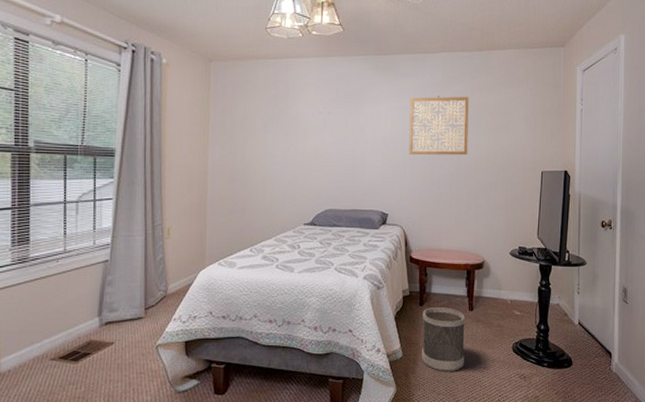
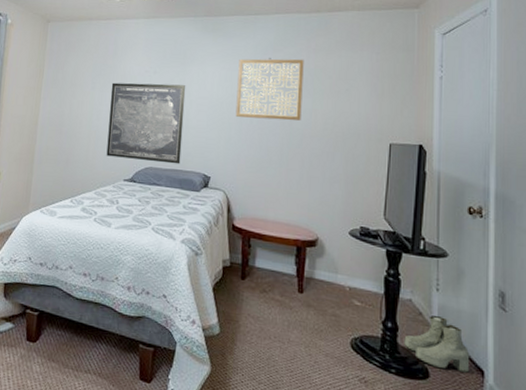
wall art: none [284,125,361,204] -> present [106,82,186,165]
wastebasket: present [422,306,465,372] -> none [241,282,294,360]
boots: none [553,314,602,357] -> present [404,315,470,373]

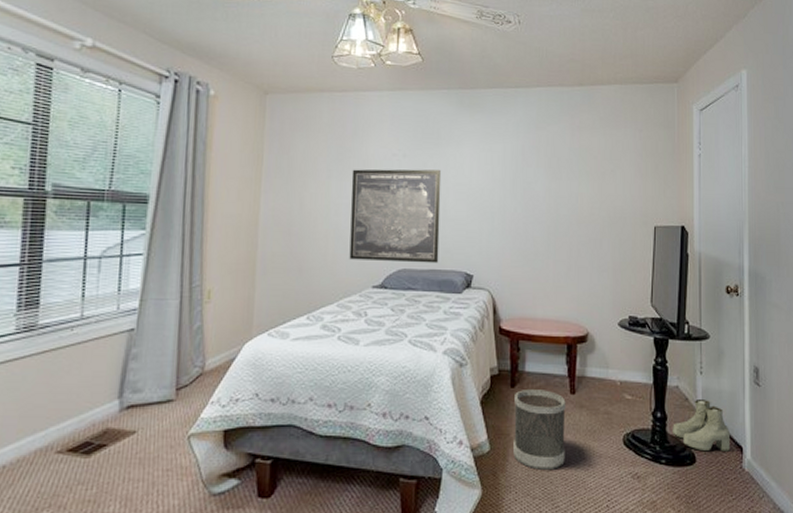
wall art: present [235,58,304,121] -> none [498,137,568,207]
wastebasket: none [241,282,294,360] -> present [513,388,566,470]

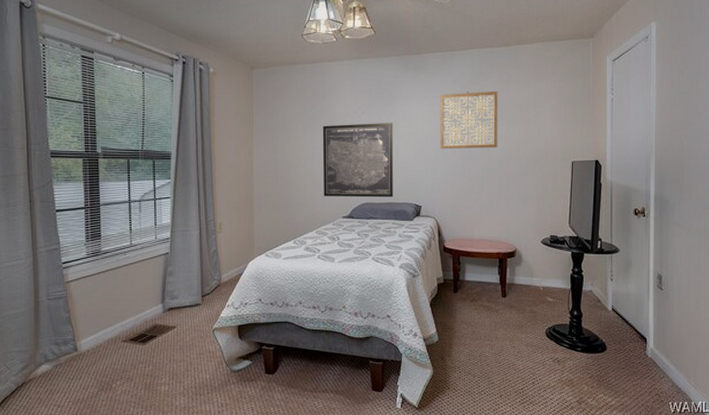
wall art: none [498,137,568,207] -> present [440,90,498,149]
wastebasket: present [513,388,566,470] -> none [457,293,498,355]
boots: present [673,398,731,452] -> none [587,300,636,342]

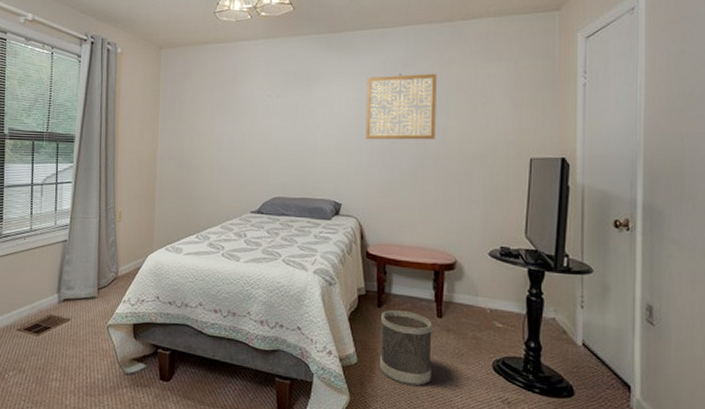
wall art: present [322,123,394,198] -> none [231,108,312,193]
wastebasket: none [457,293,498,355] -> present [380,309,432,386]

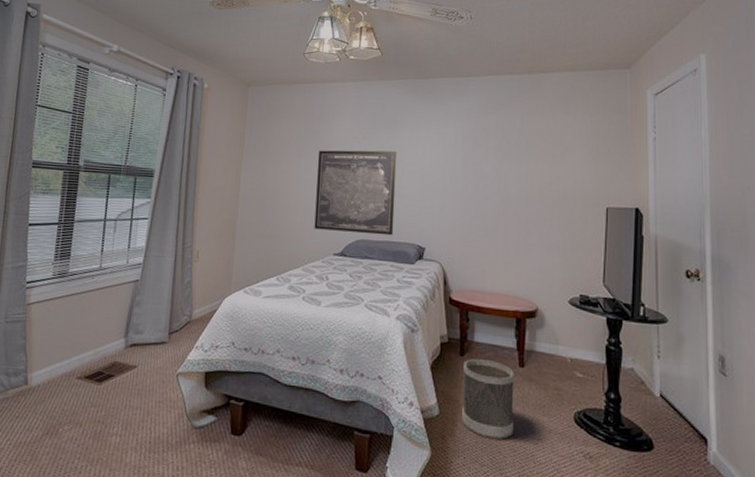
wall art: none [231,108,312,193] -> present [314,150,397,236]
wall art: present [365,73,437,140] -> none [449,121,518,187]

